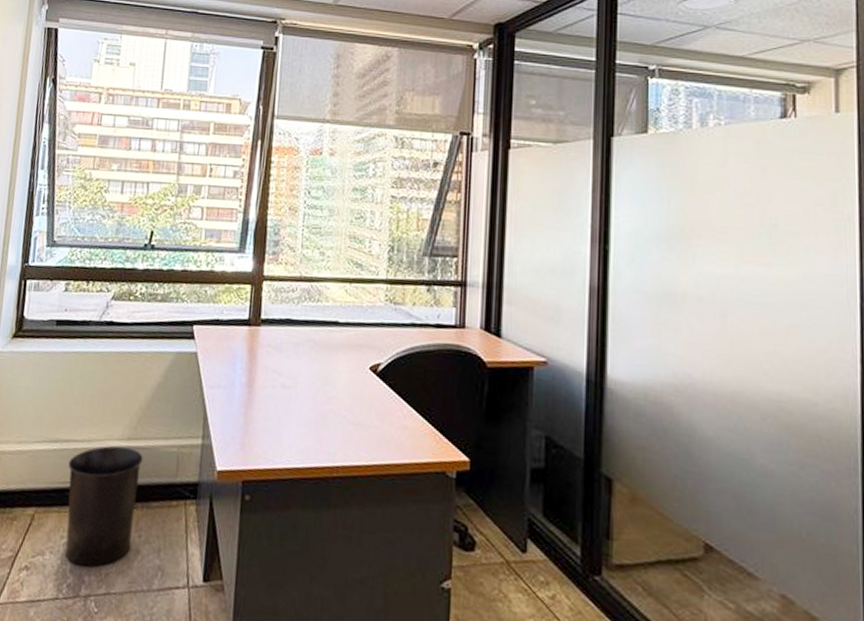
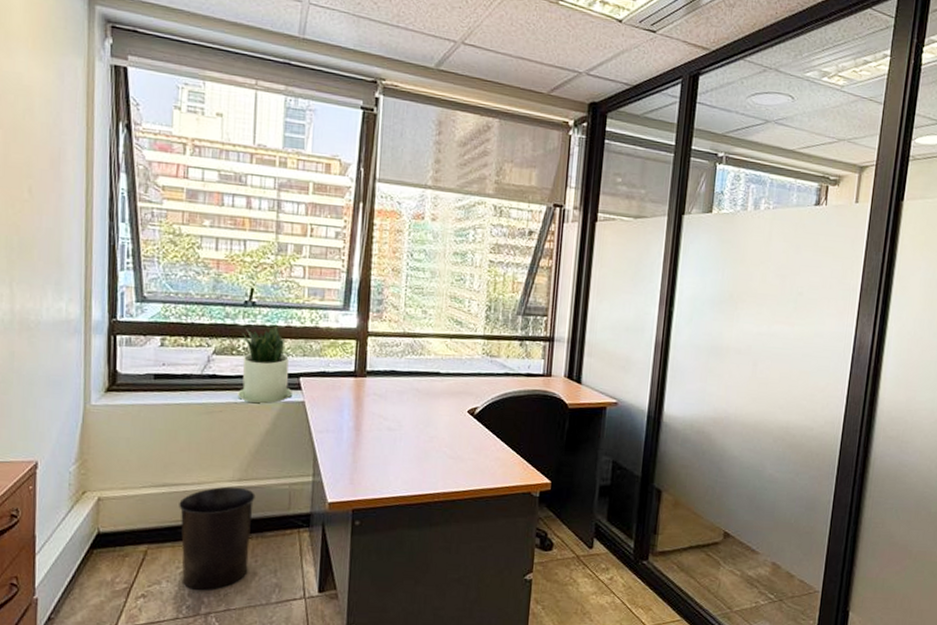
planter: none [132,269,185,355] -> present [237,325,292,404]

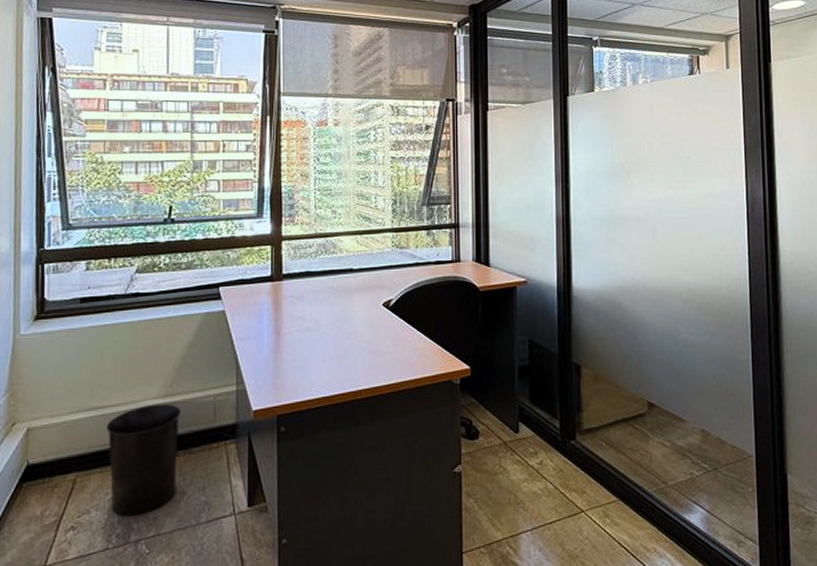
planter: present [237,325,292,404] -> none [160,239,213,318]

